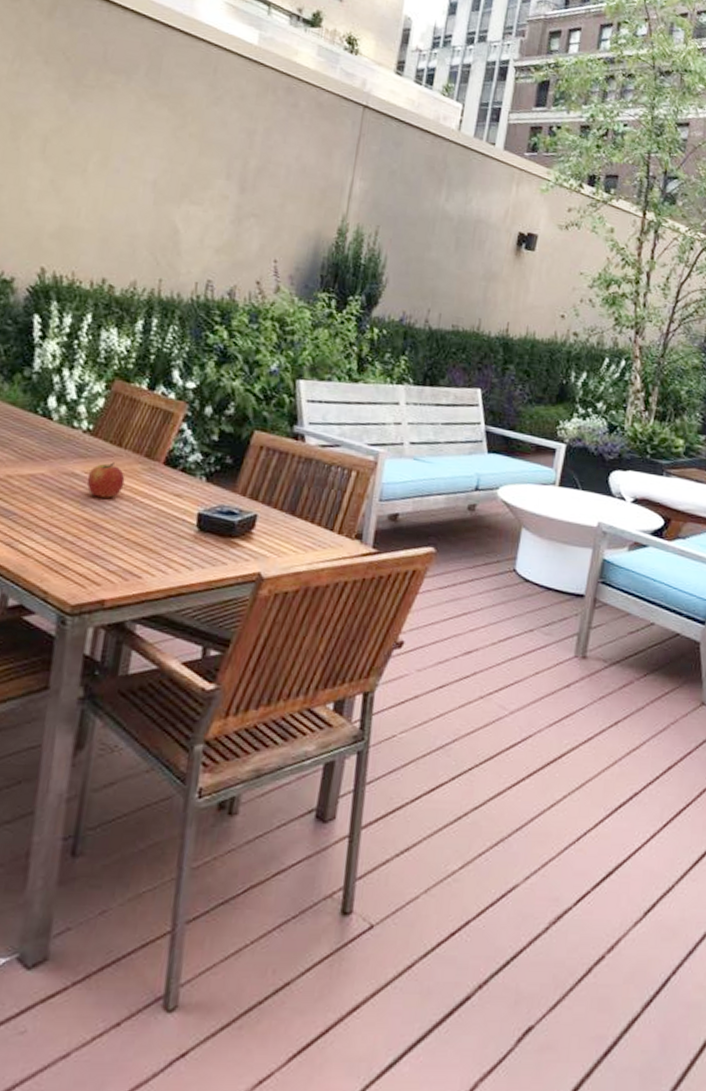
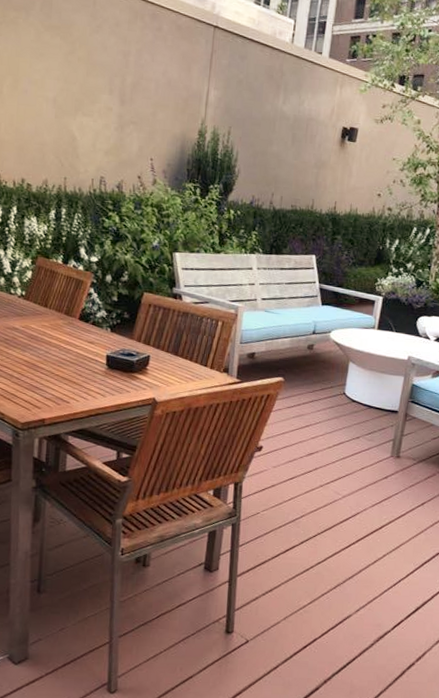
apple: present [87,462,125,498] -> none [24,319,52,346]

